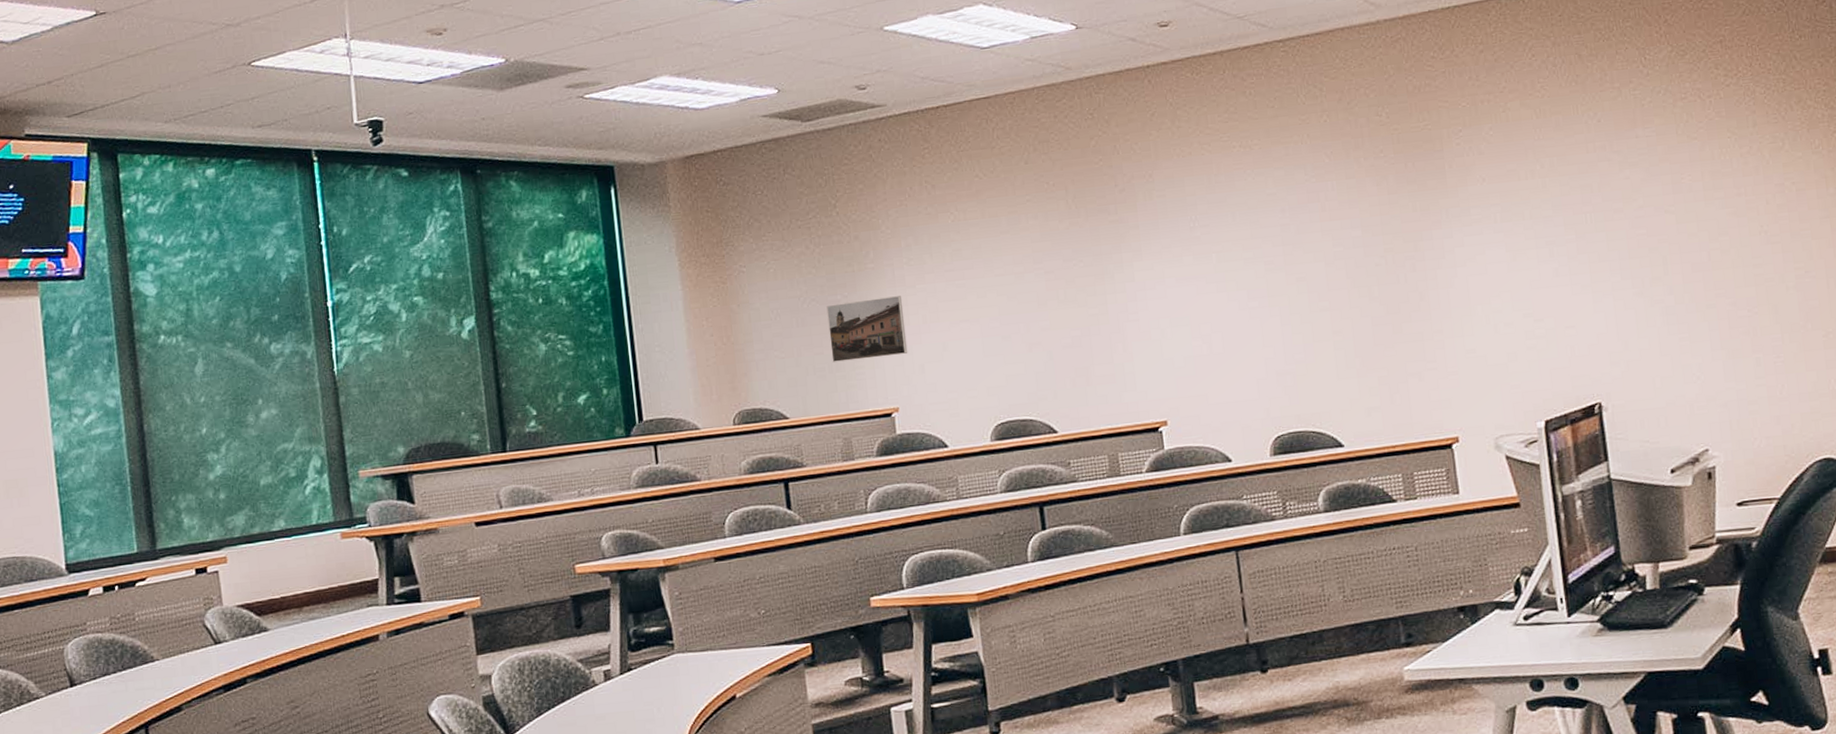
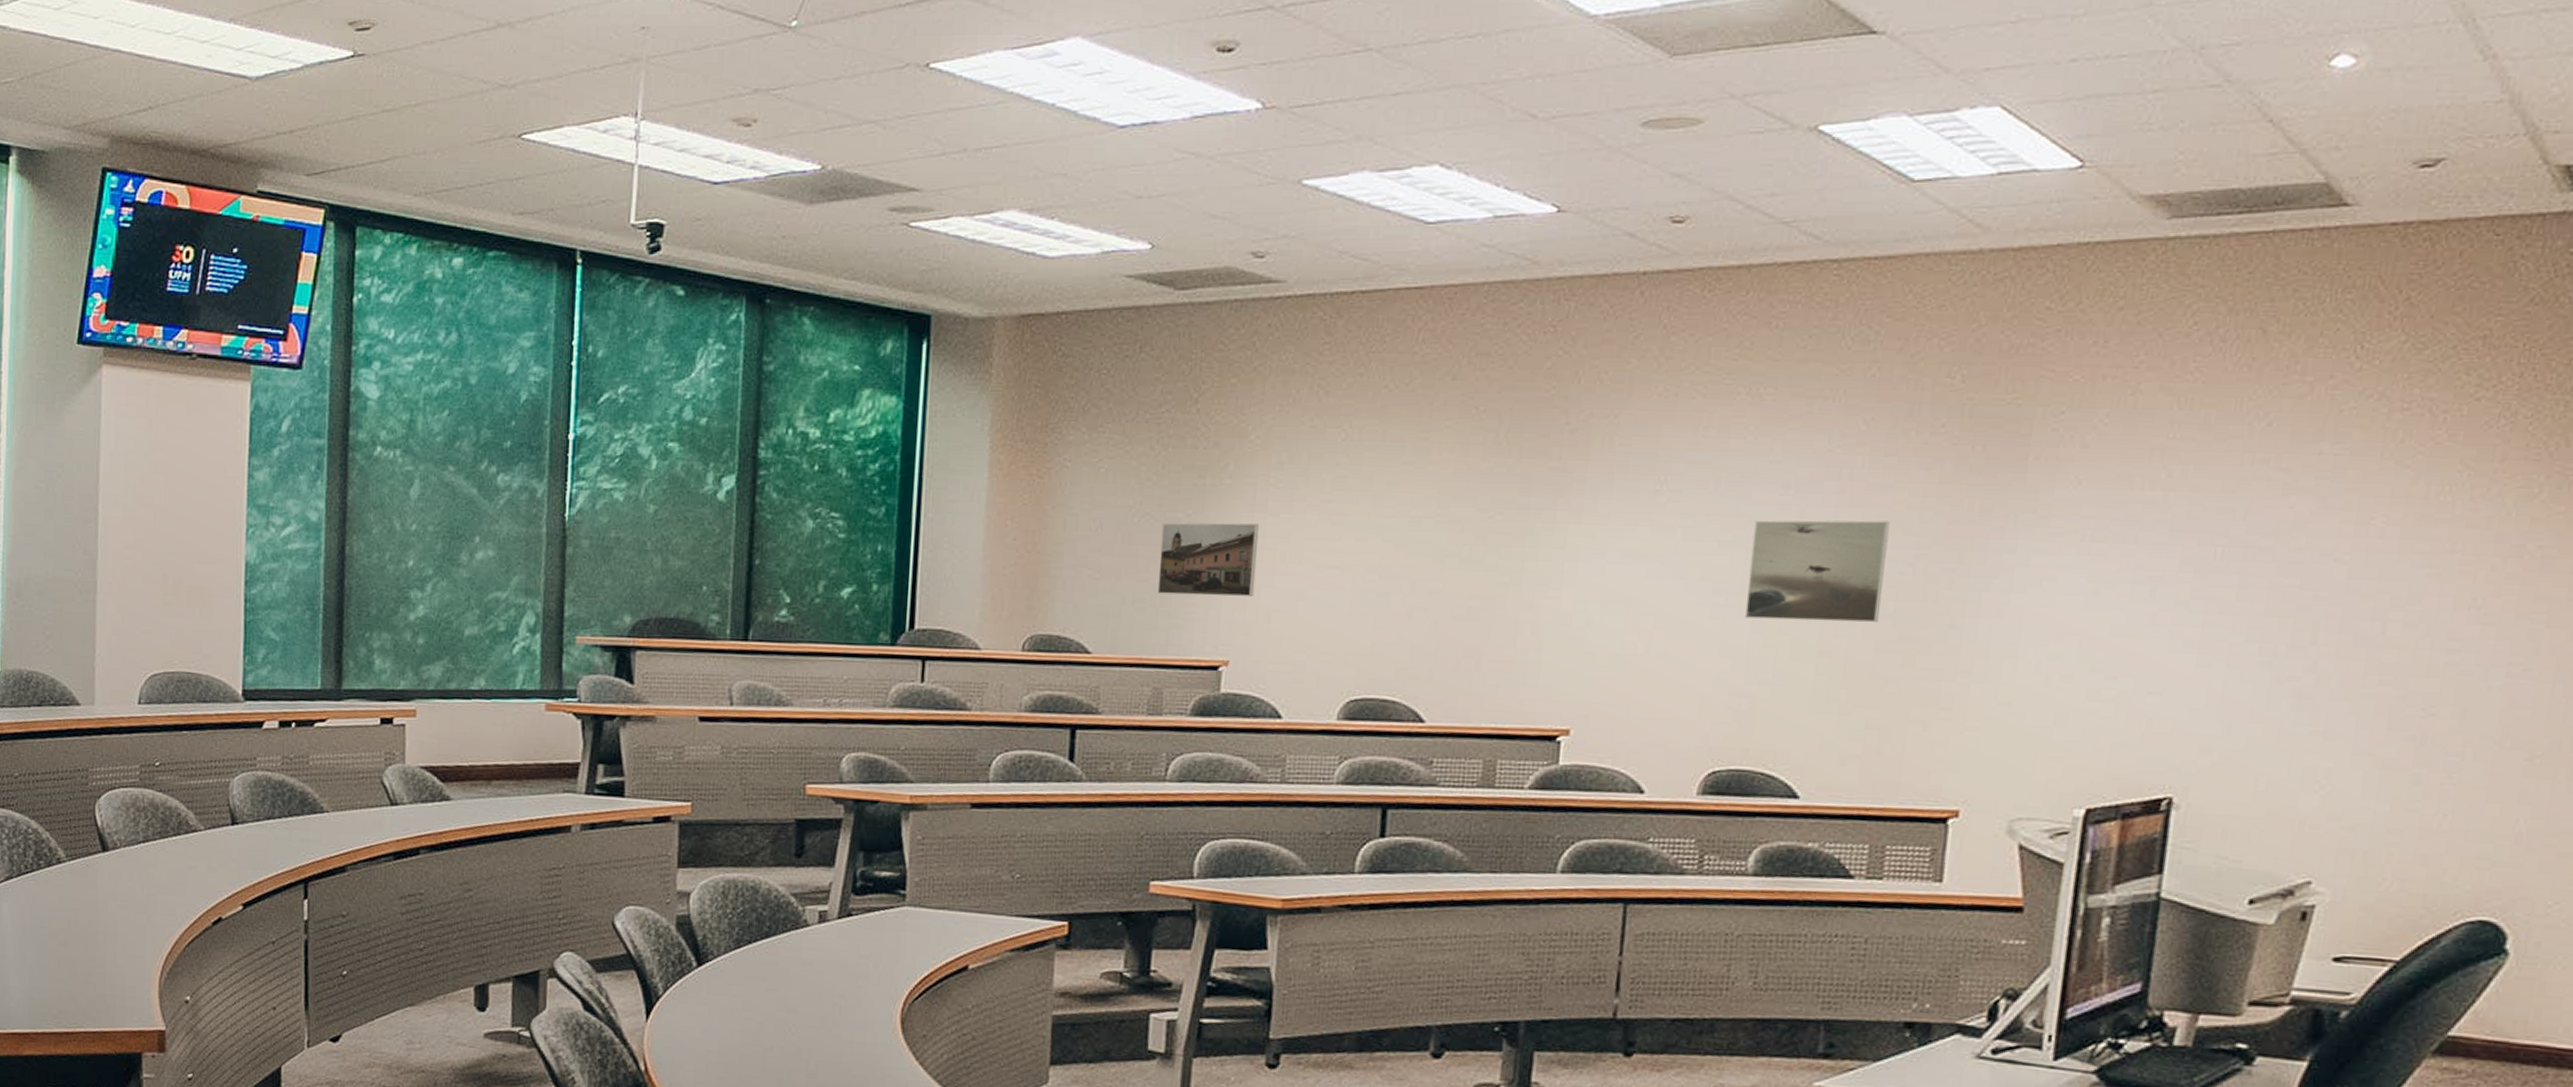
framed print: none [1266,227,1369,314] -> present [1744,520,1890,623]

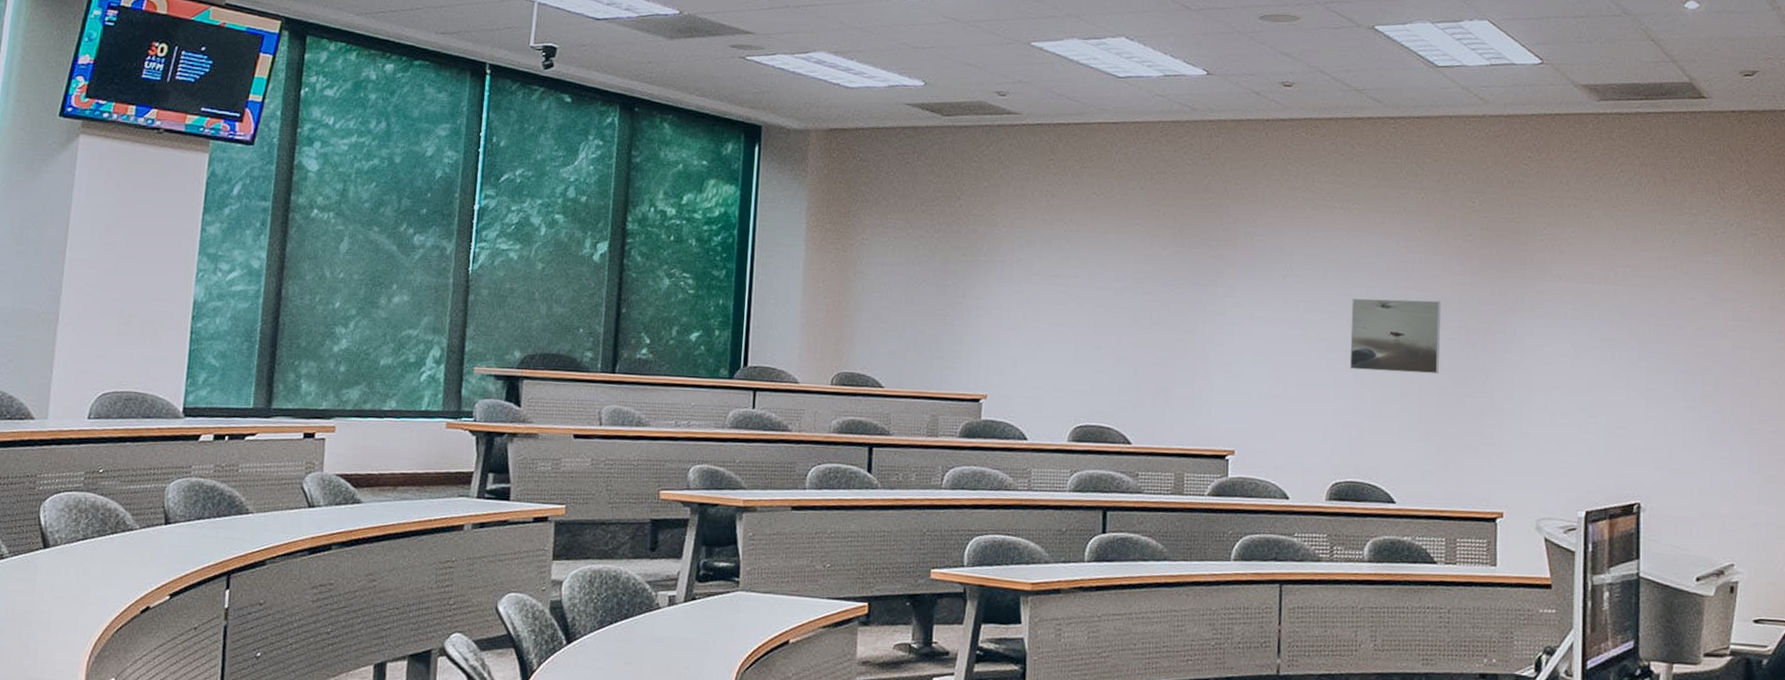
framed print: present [1157,522,1259,597] -> none [933,288,1007,346]

